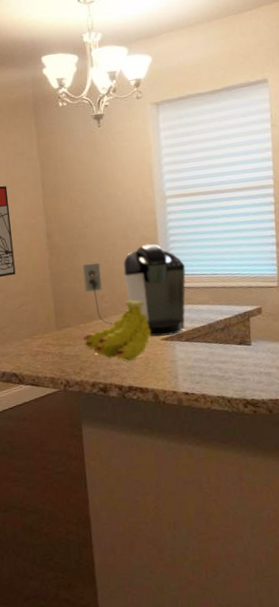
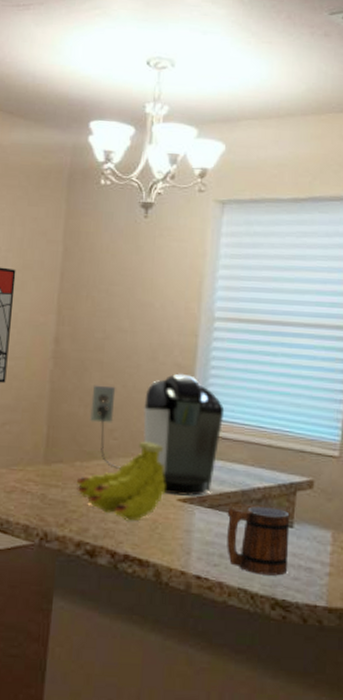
mug: none [200,332,253,384] -> present [227,506,290,576]

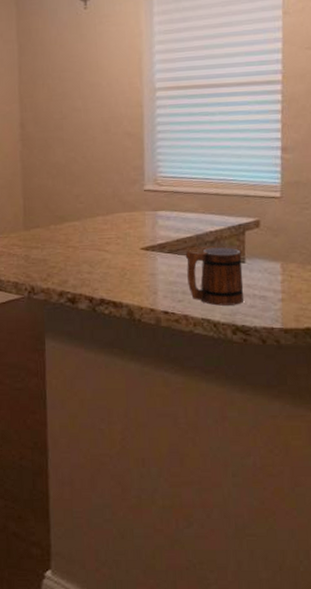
fruit: present [76,442,166,521] -> none [52,202,130,271]
coffee maker: present [90,373,225,496] -> none [57,140,174,245]

